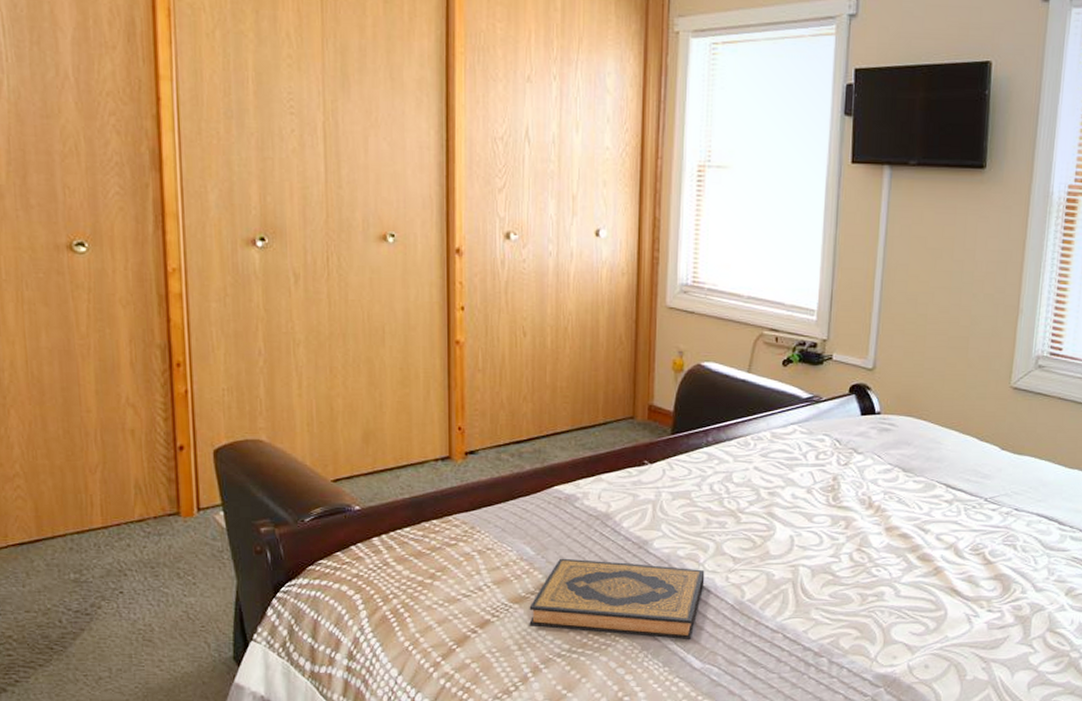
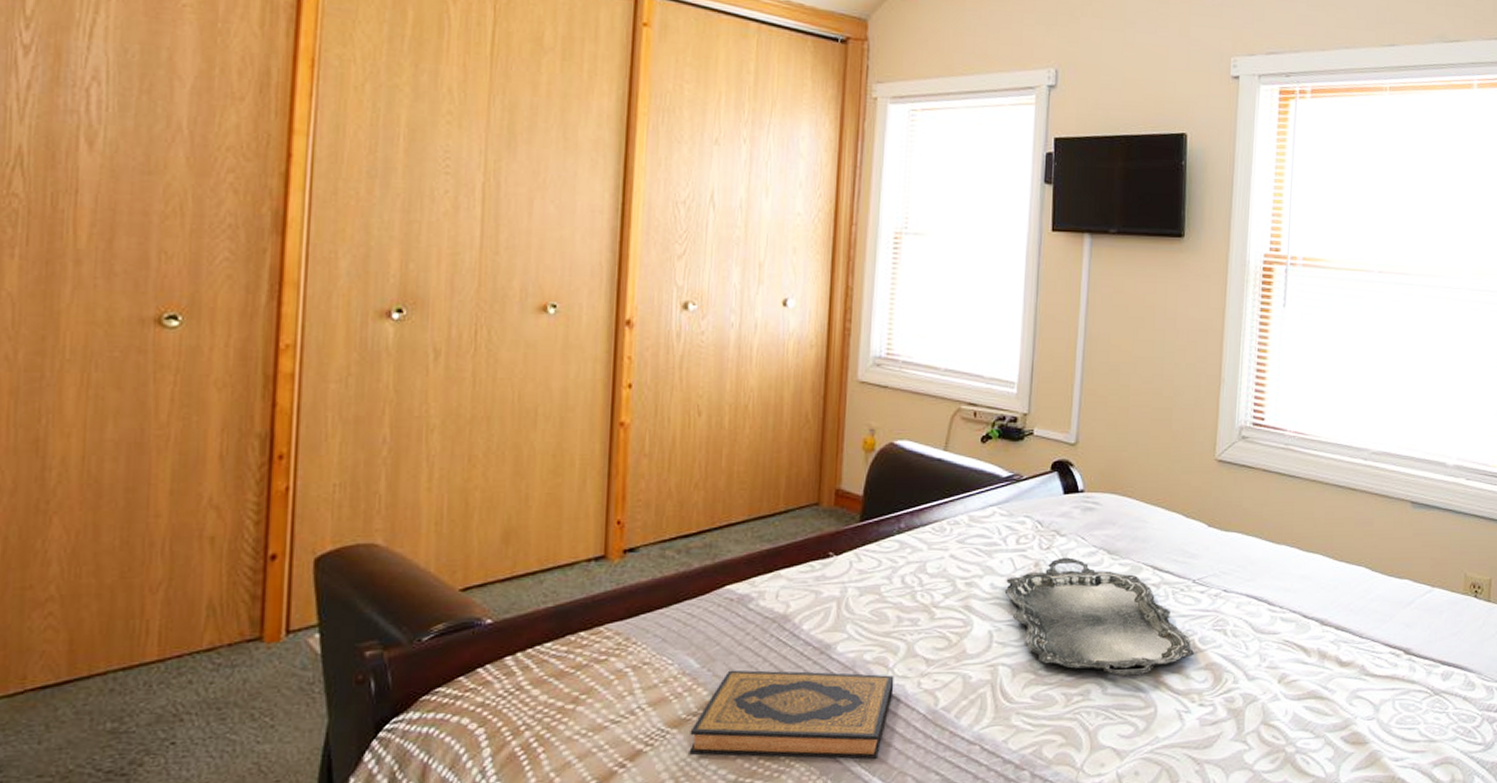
serving tray: none [804,473,984,583] -> present [1004,557,1194,677]

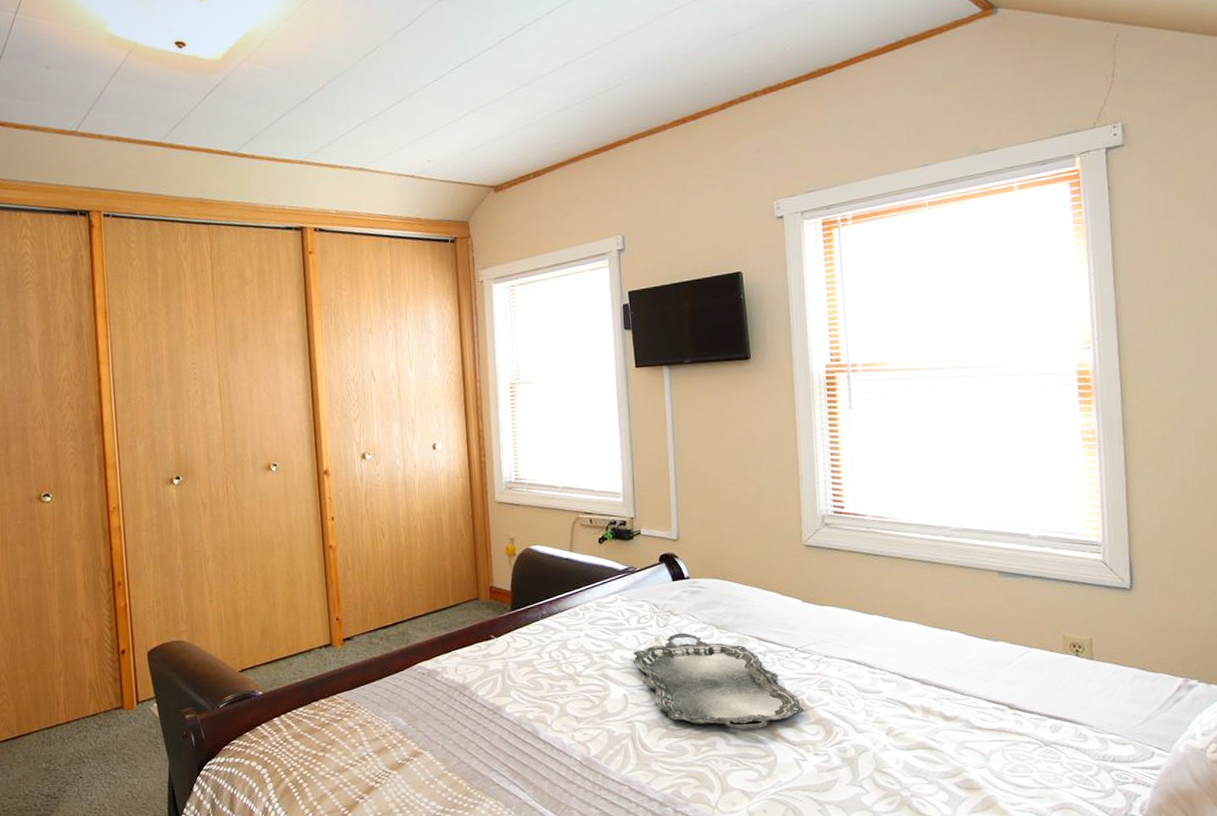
hardback book: present [689,670,894,760] -> none [406,726,554,797]

